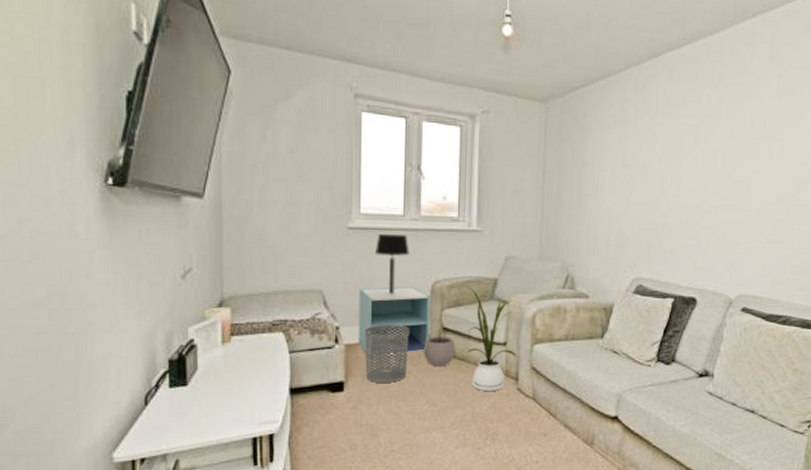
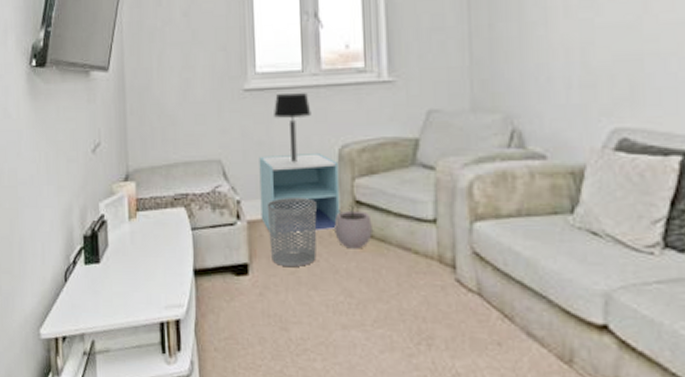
house plant: present [465,286,516,392] -> none [379,150,451,283]

